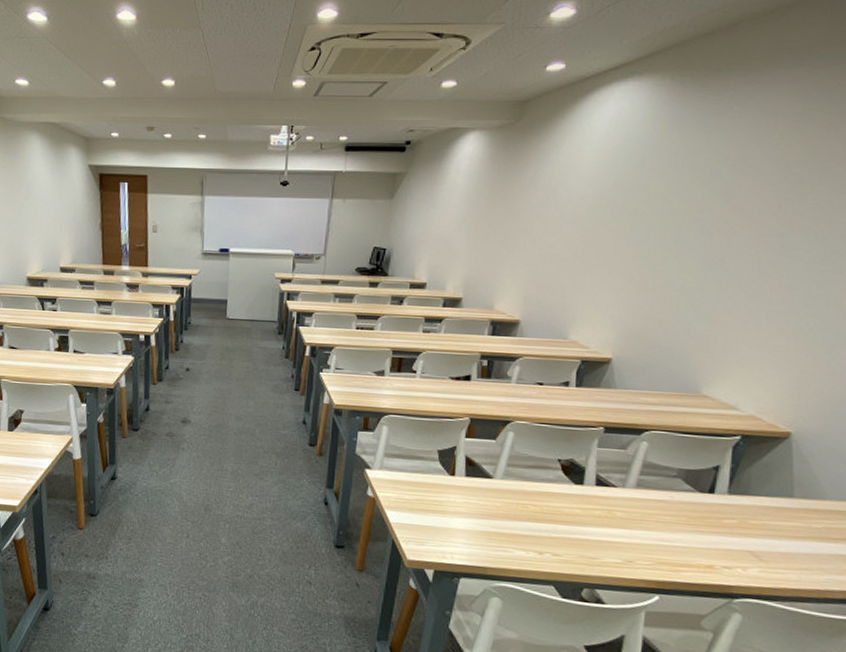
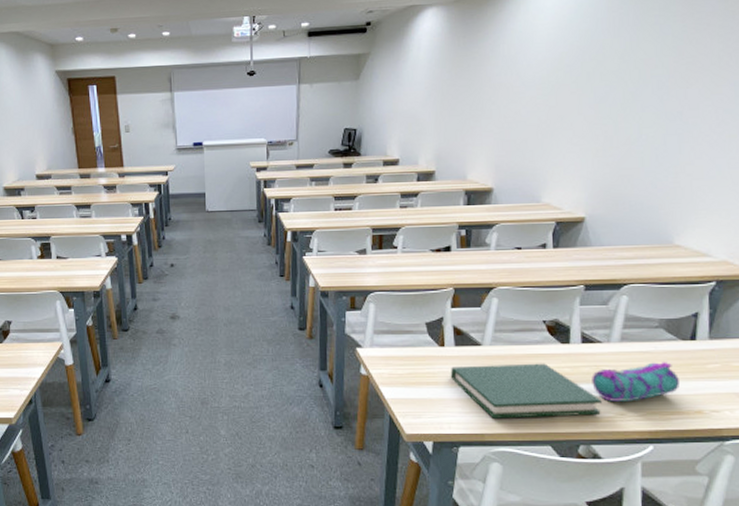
hardback book: none [457,497,612,560] -> present [450,363,603,418]
pencil case: none [602,511,693,550] -> present [592,362,679,403]

